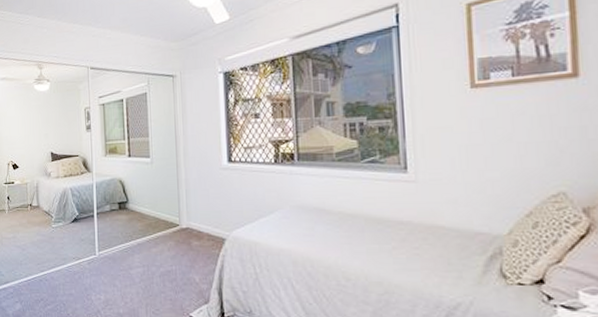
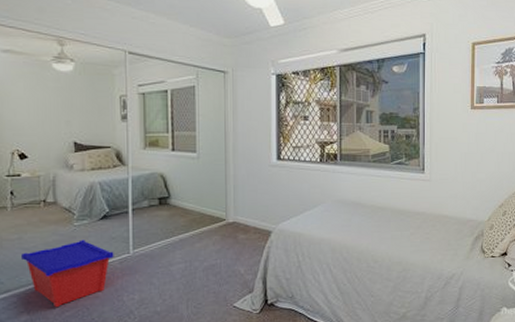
storage bin: none [16,240,83,301] -> present [22,239,114,308]

